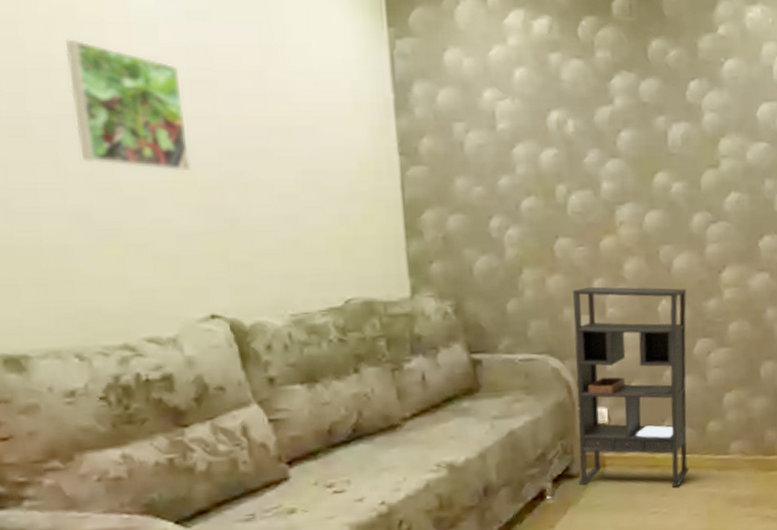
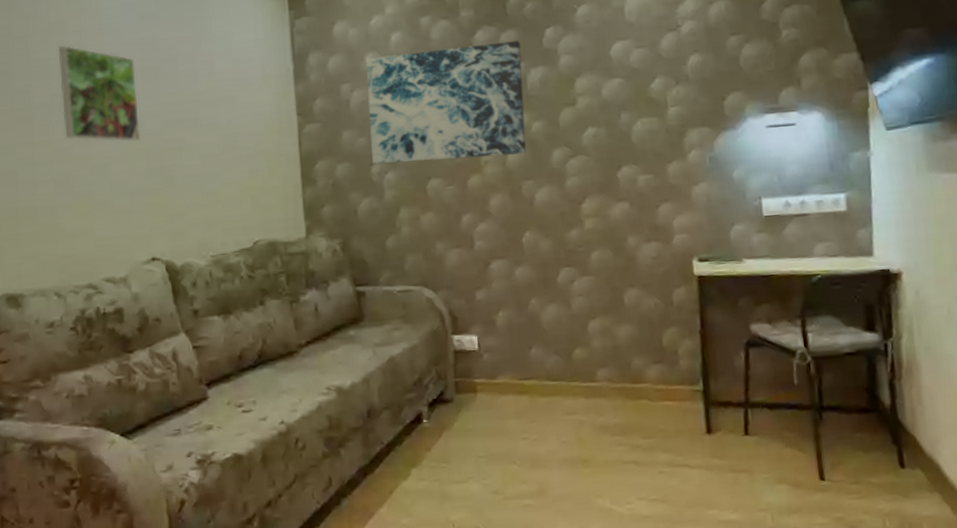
wall art: none [483,91,665,219] -> present [365,41,526,165]
bookshelf: present [572,286,689,487] -> none [444,220,557,414]

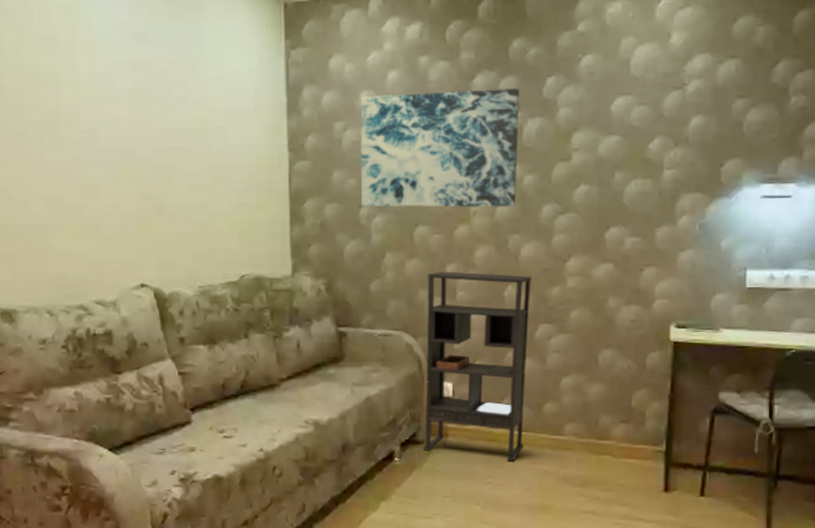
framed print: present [58,45,141,142] -> none [50,60,132,166]
bookshelf: none [444,220,557,414] -> present [423,271,532,461]

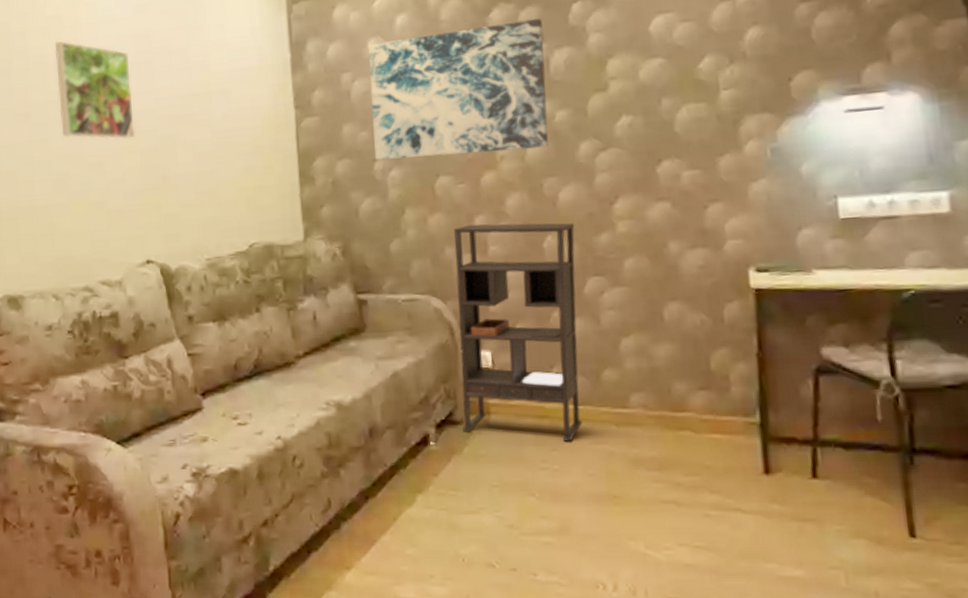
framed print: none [50,60,132,166] -> present [55,41,136,140]

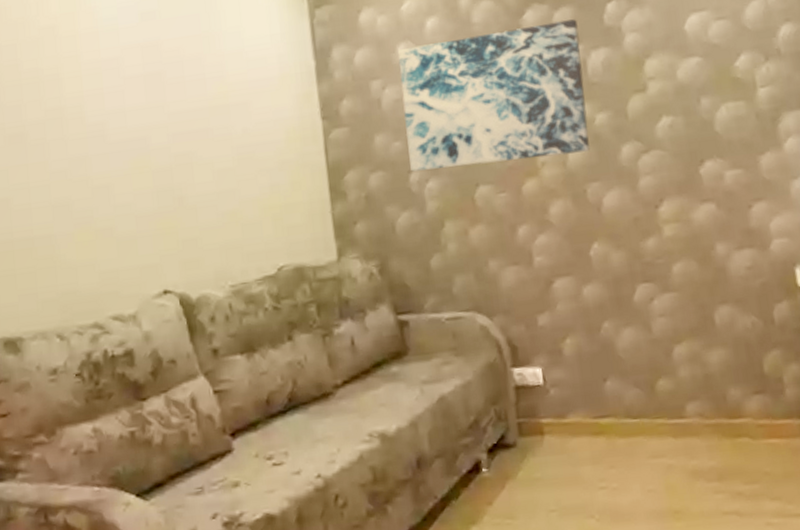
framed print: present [55,41,136,140] -> none [51,53,147,159]
bookshelf: present [454,222,582,442] -> none [497,229,639,458]

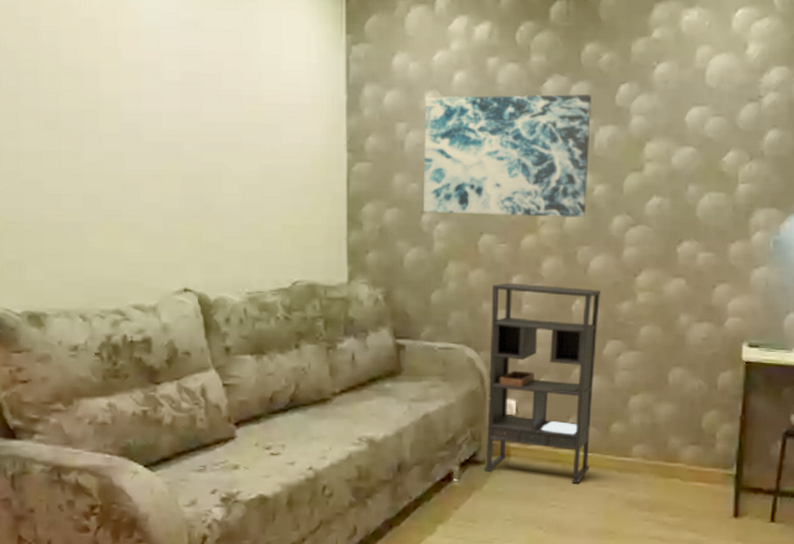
bookshelf: none [497,229,639,458] -> present [483,282,601,484]

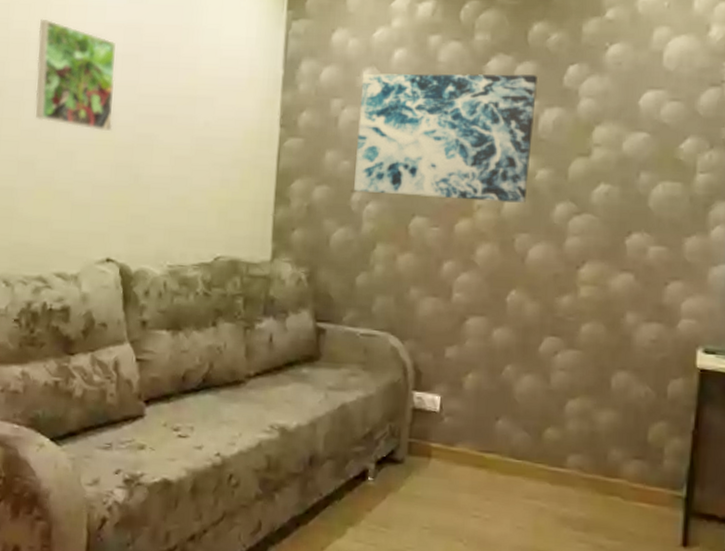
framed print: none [90,47,178,162] -> present [35,18,116,132]
bookshelf: present [483,282,601,484] -> none [401,268,540,493]

